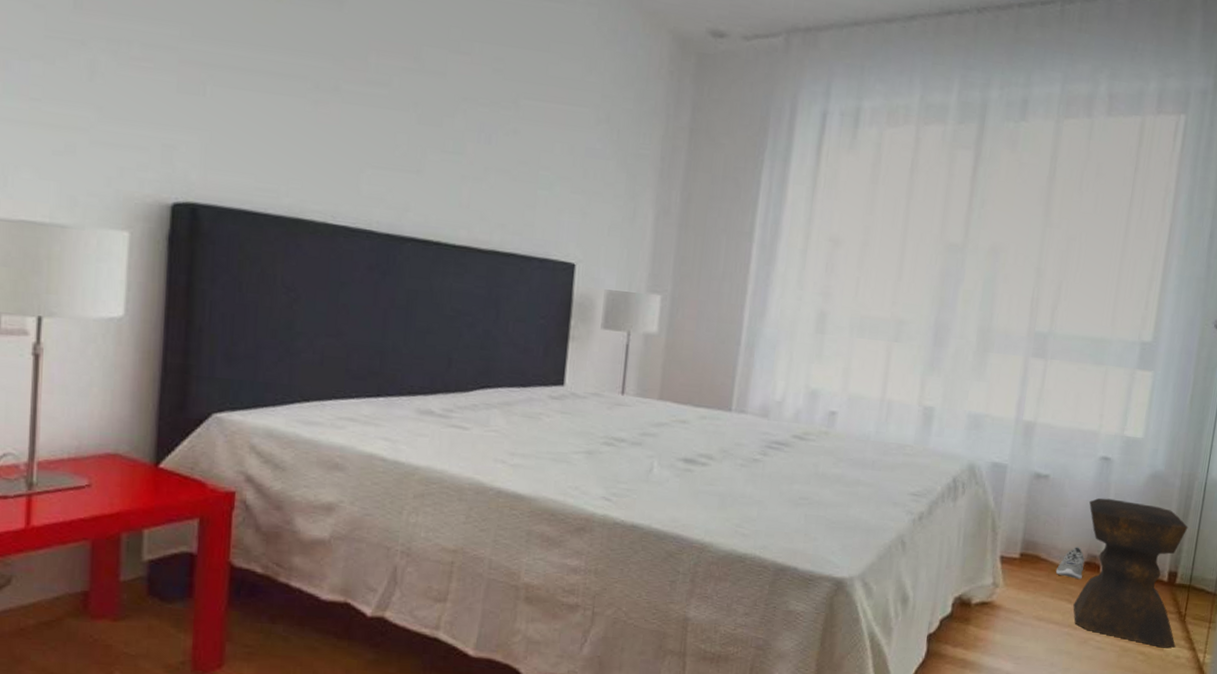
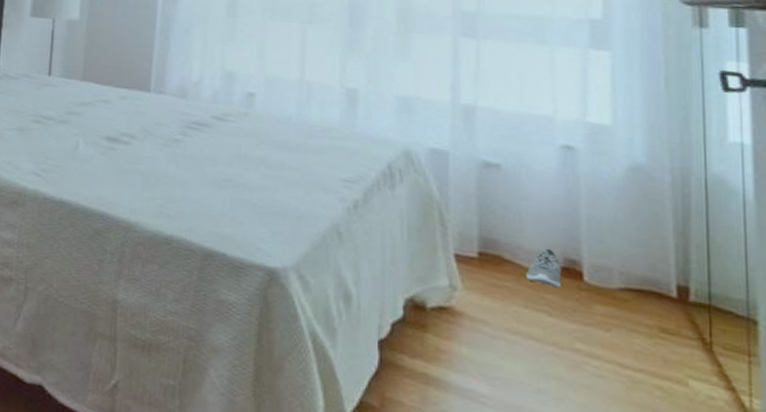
stool: present [1073,498,1188,648] -> none [555,192,705,385]

